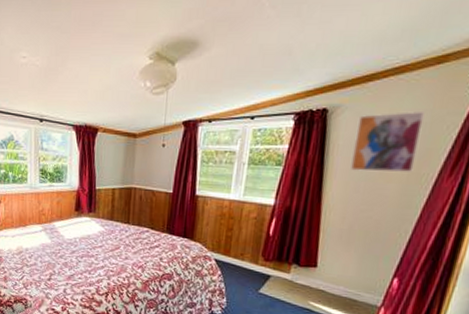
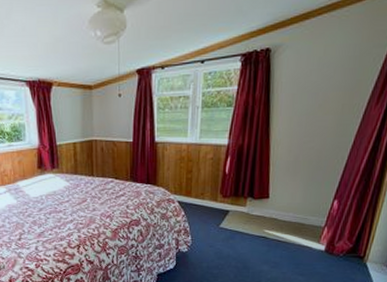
wall art: present [349,110,425,173] -> none [292,45,355,106]

